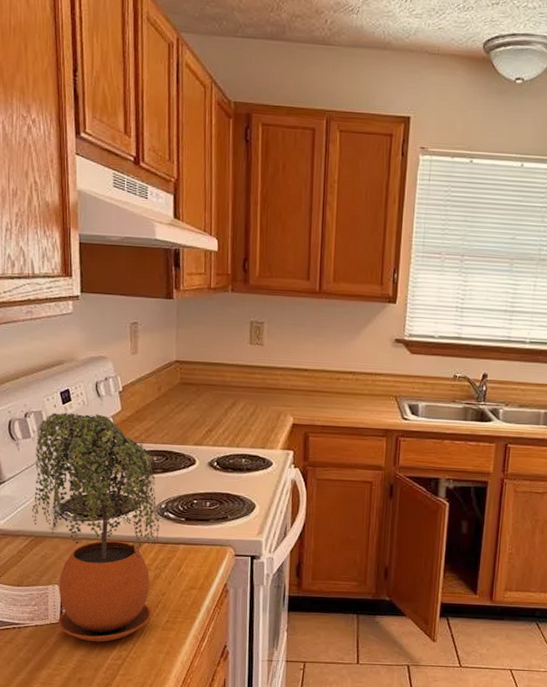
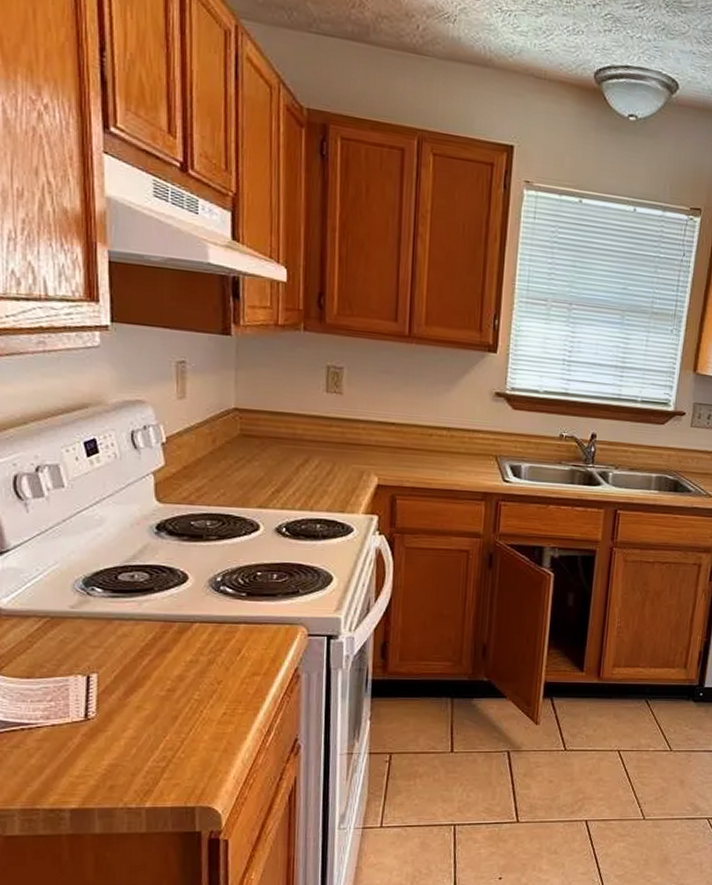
potted plant: present [31,412,160,642] -> none [45,466,214,742]

